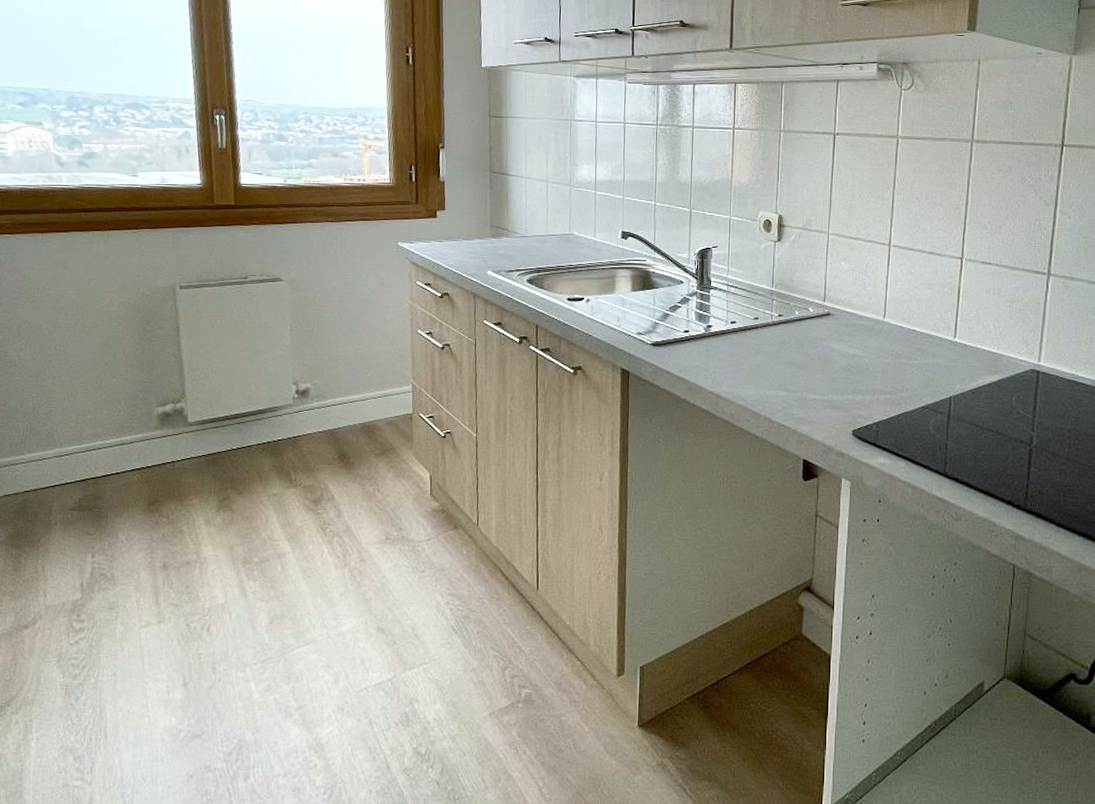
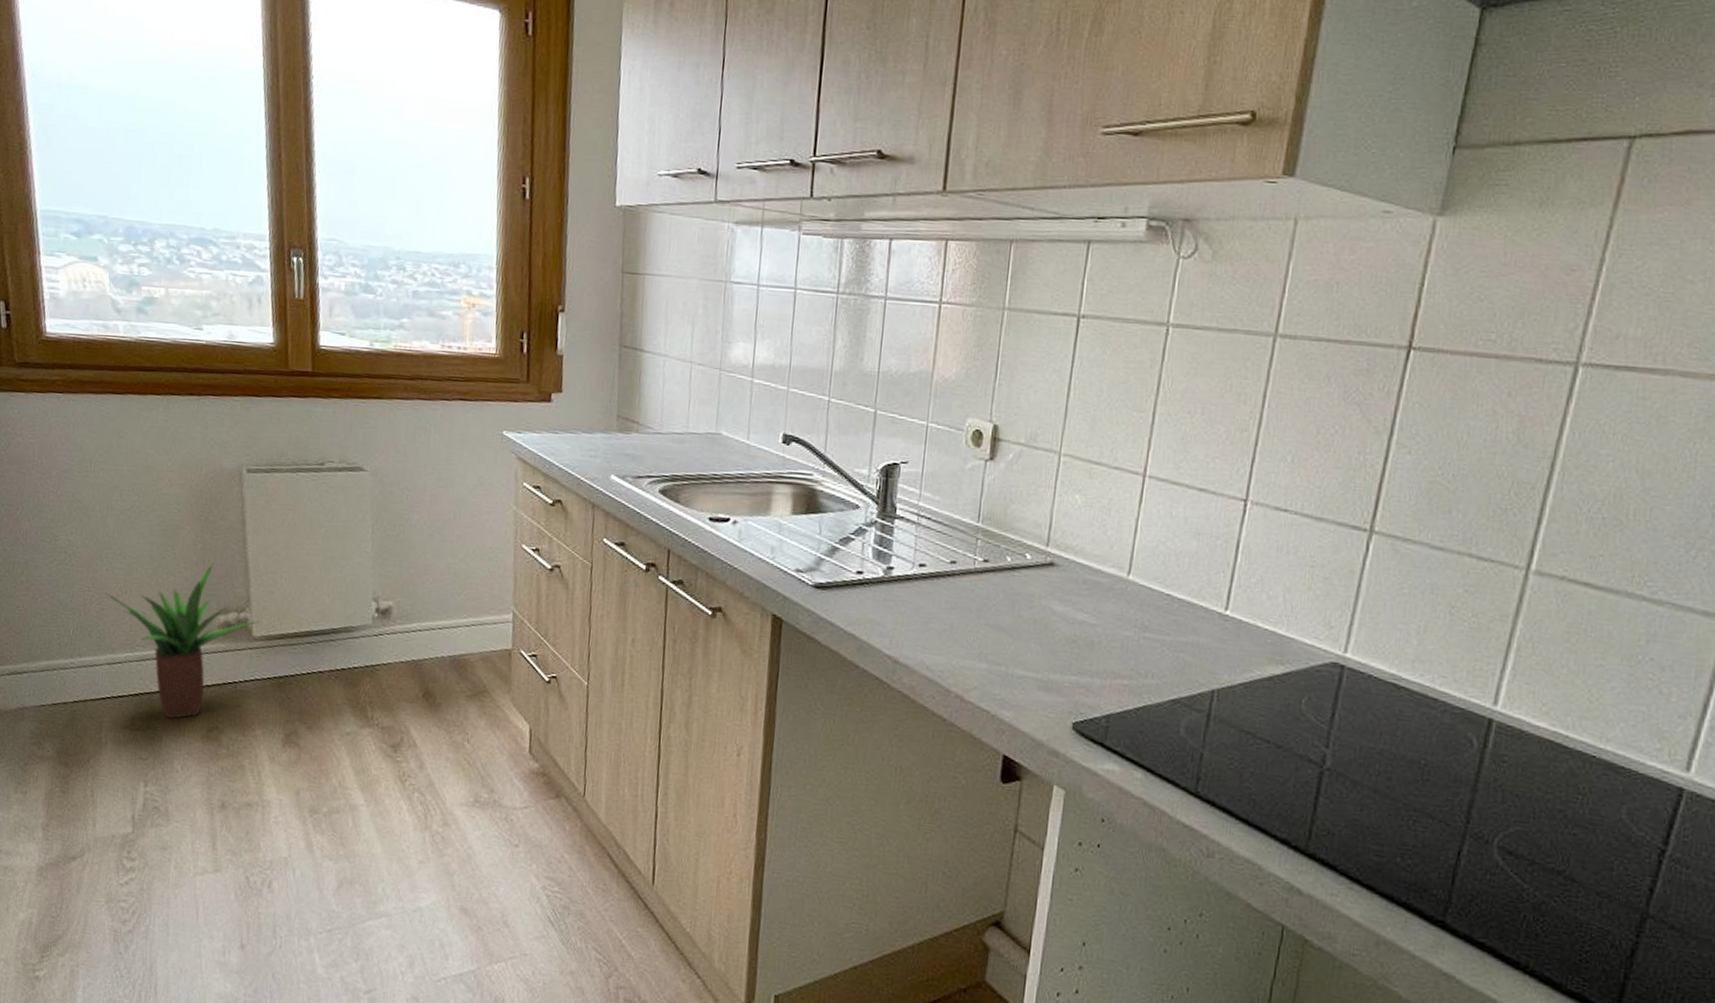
potted plant: none [53,364,196,498] -> present [105,563,262,720]

